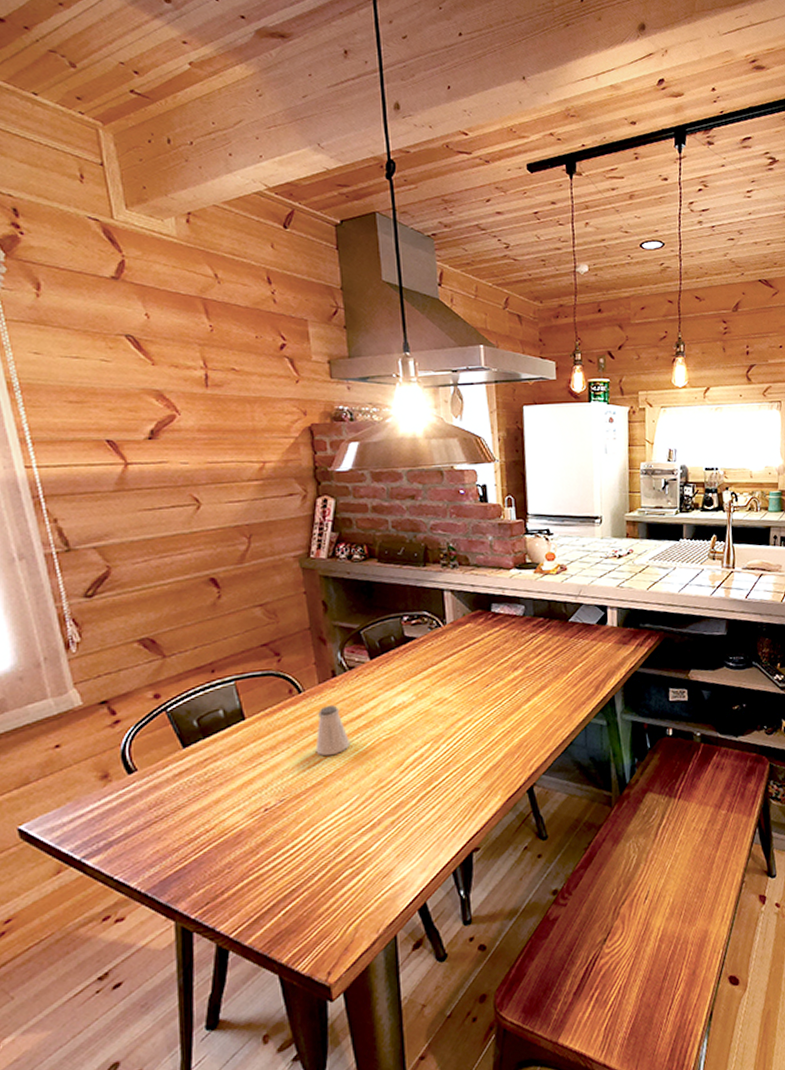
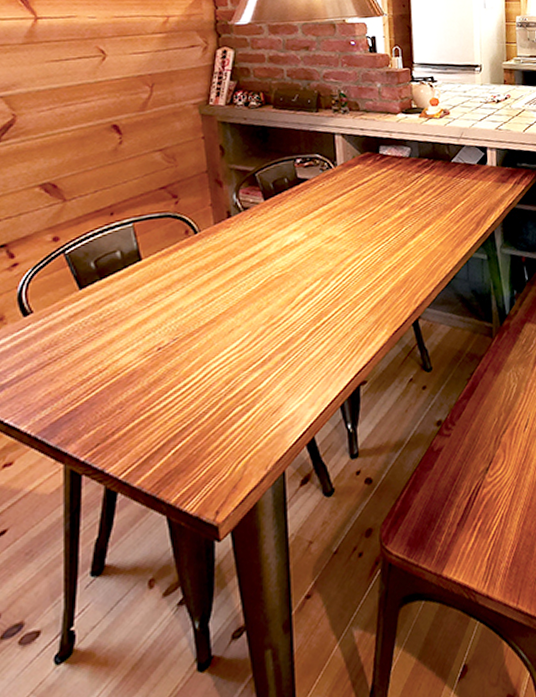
saltshaker: present [315,705,351,757] -> none [209,245,244,295]

